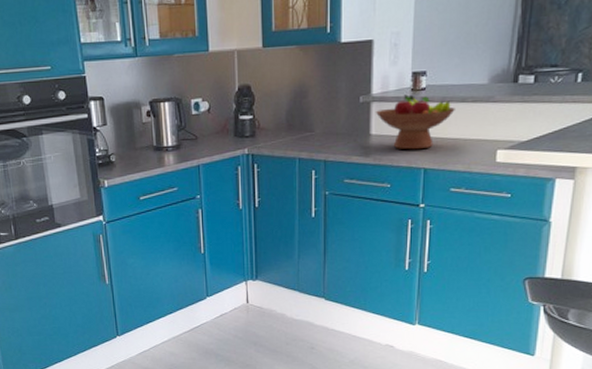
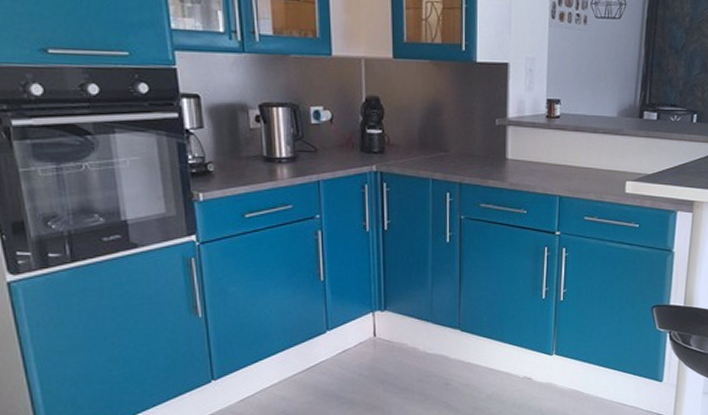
fruit bowl: present [375,94,455,150] -> none [511,121,588,177]

